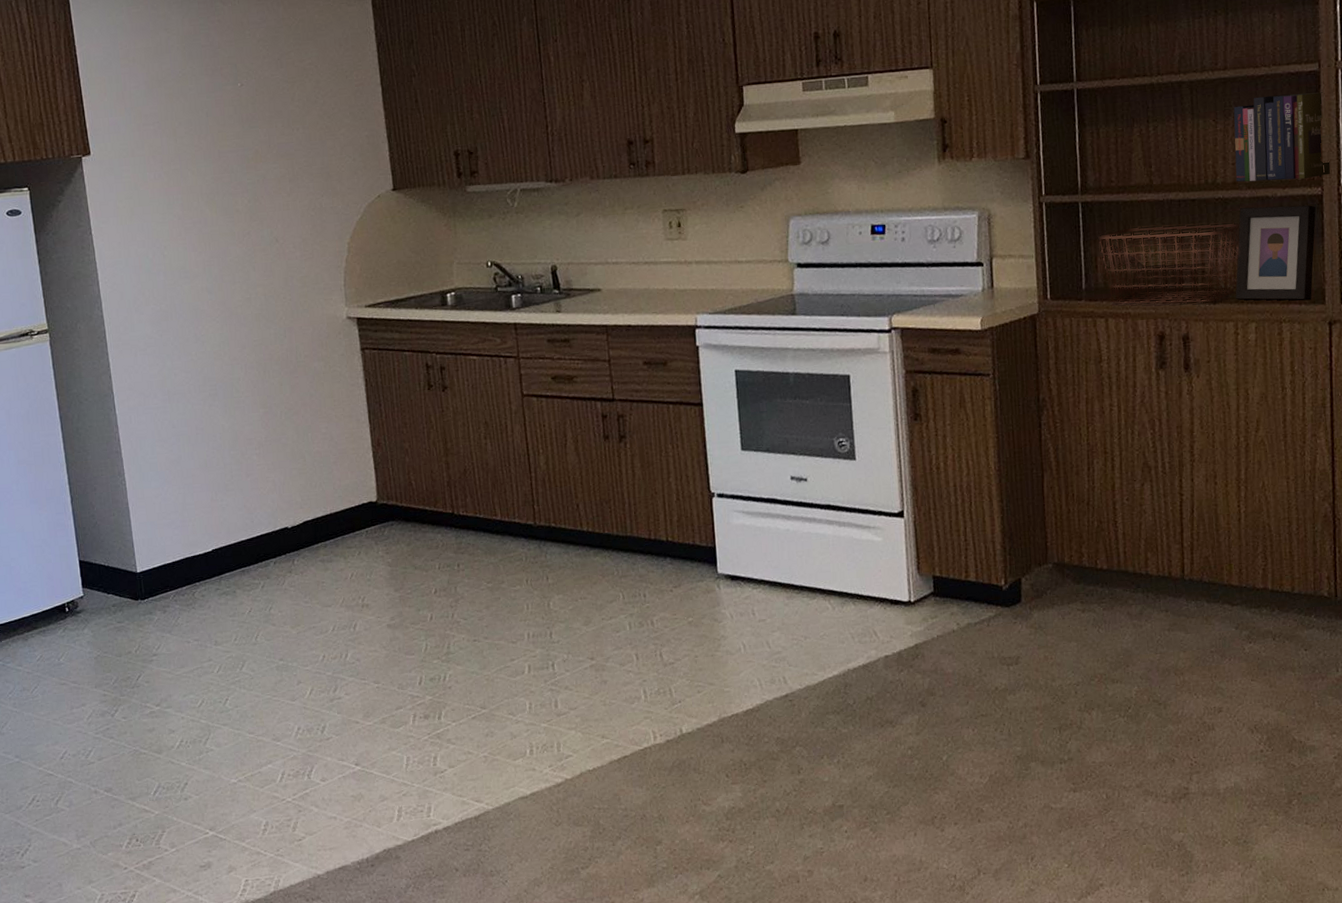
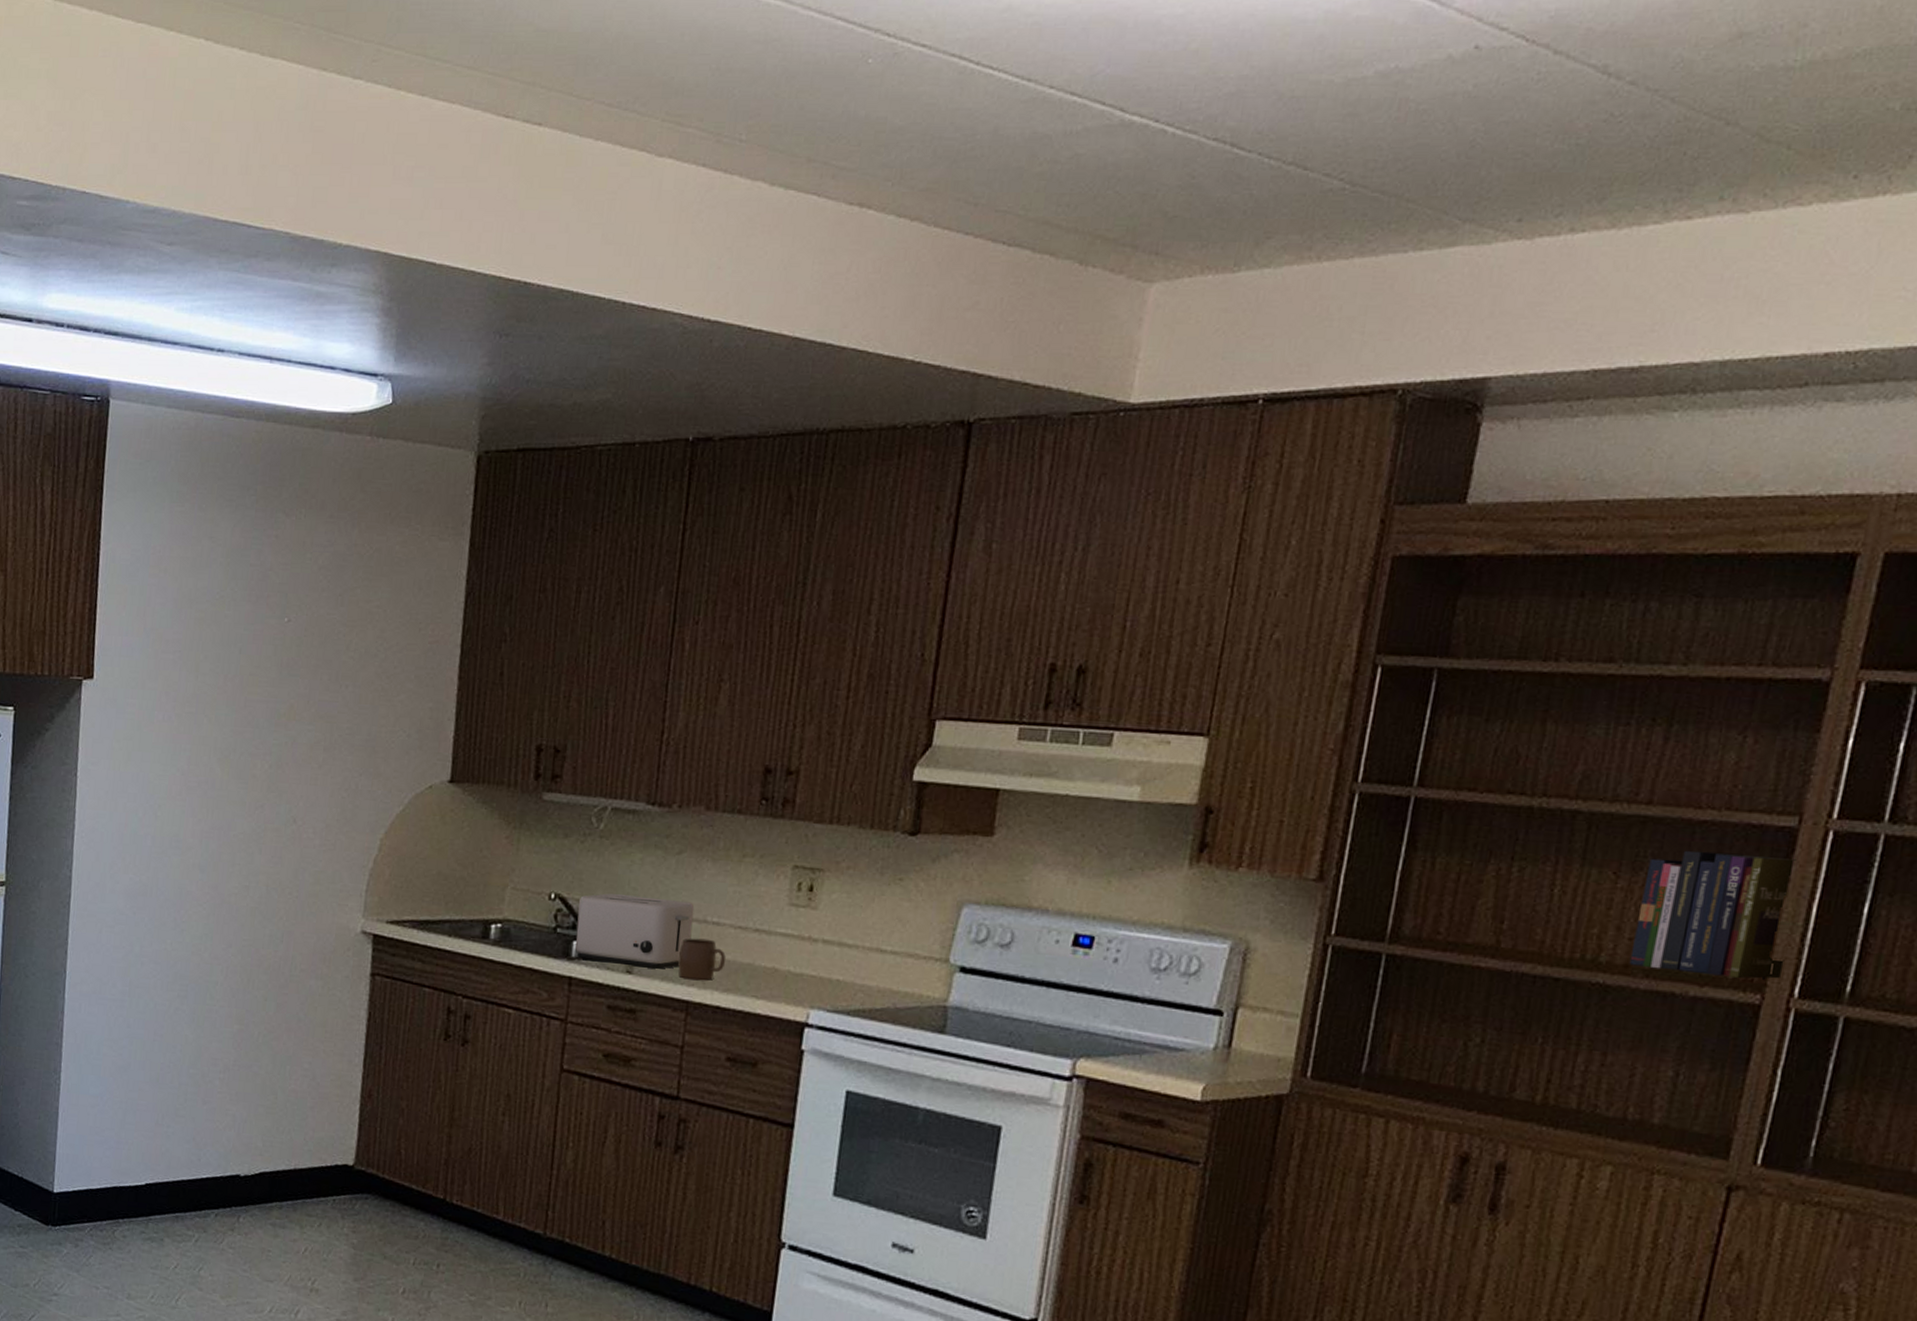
toaster: none [510,250,599,308] -> present [575,893,695,970]
mug: none [592,276,628,309] -> present [678,938,726,981]
basket: present [1097,222,1240,305] -> none [1399,1000,1622,1125]
picture frame: present [1235,205,1316,301] -> none [1589,1001,1746,1151]

